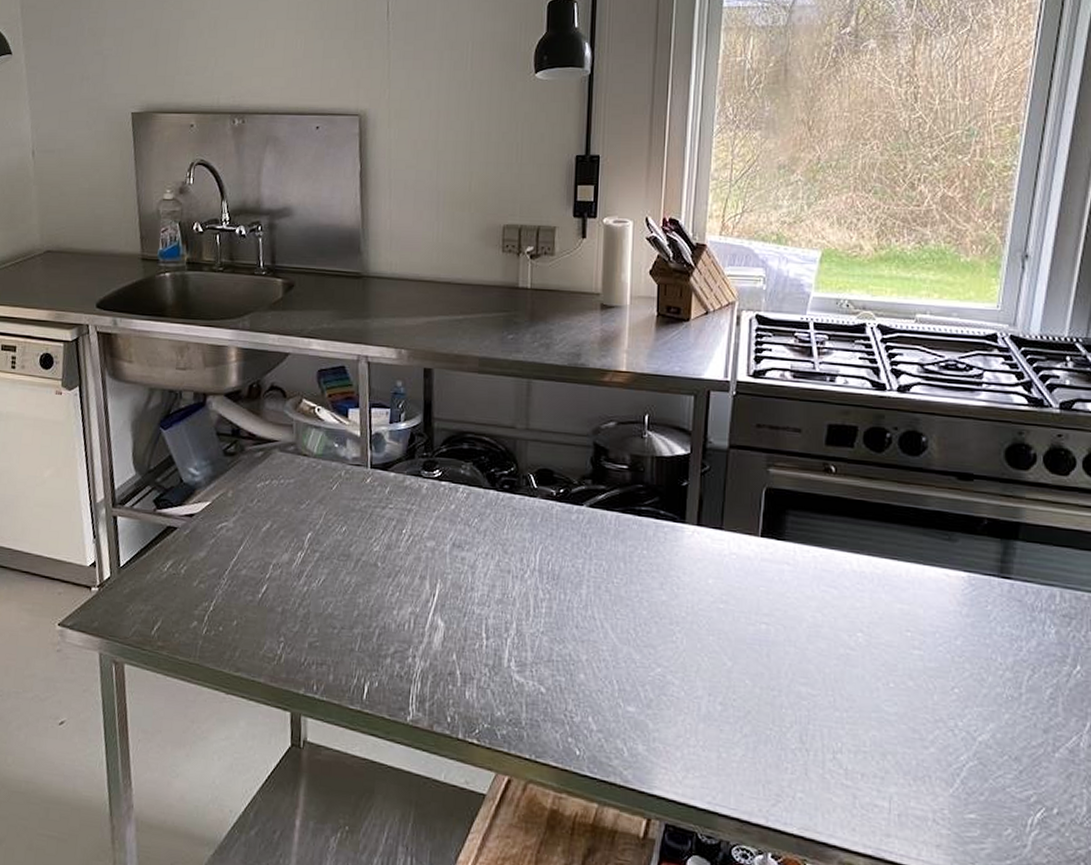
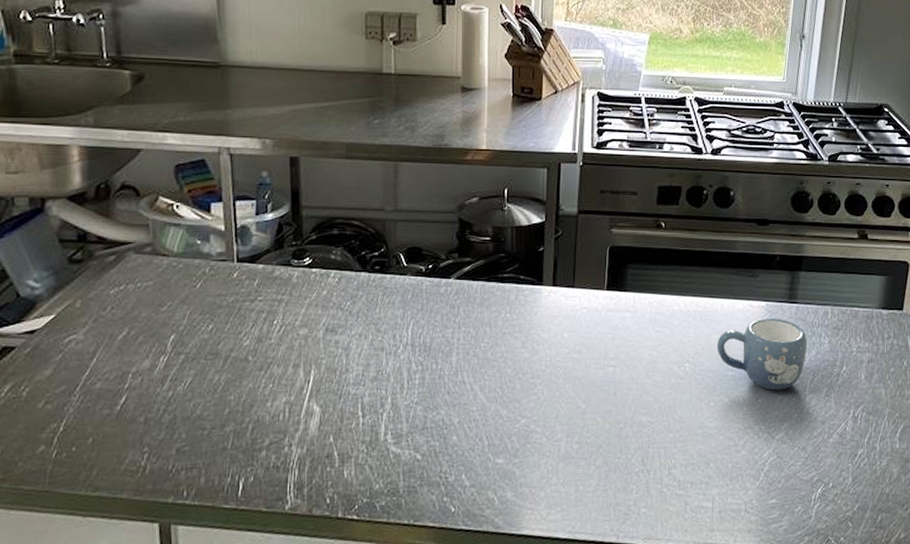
mug: none [899,591,1025,683] -> present [716,318,807,391]

